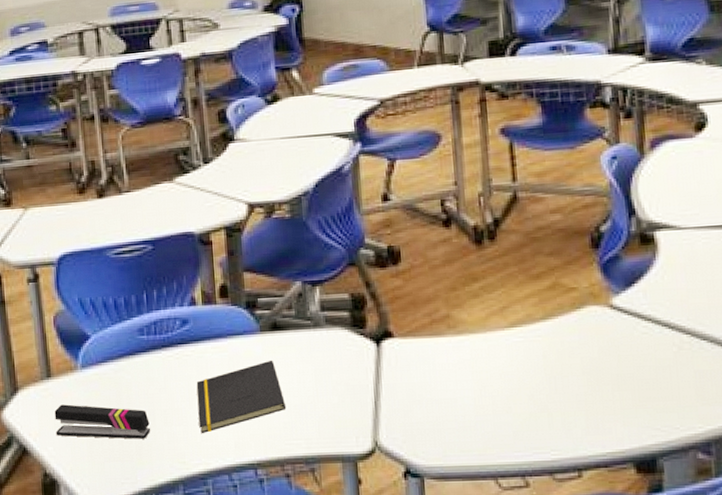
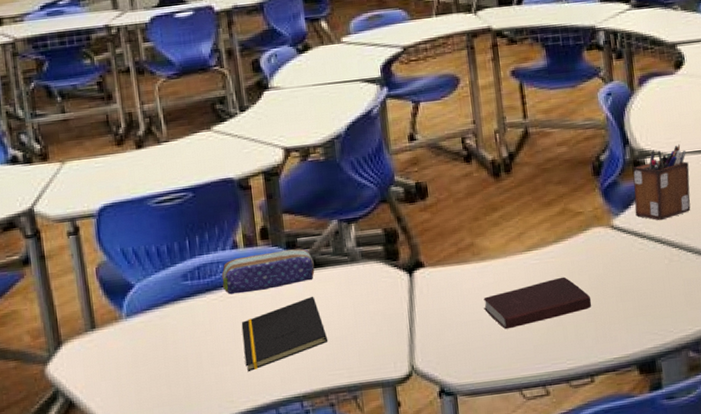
stapler: present [54,404,150,439] -> none [100,353,198,386]
pencil case: none [178,309,275,353] -> present [221,248,315,295]
book: none [457,358,583,411] -> present [483,277,592,329]
desk organizer: none [638,216,708,303] -> present [633,143,691,221]

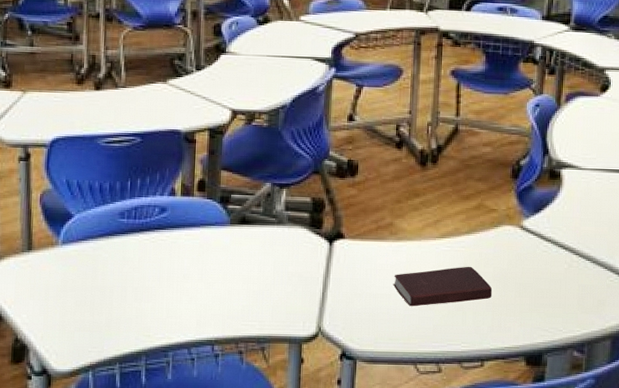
pencil case: present [221,248,315,295] -> none [156,204,244,238]
notepad: present [241,296,328,371] -> none [166,250,246,310]
desk organizer: present [633,143,691,221] -> none [544,160,600,228]

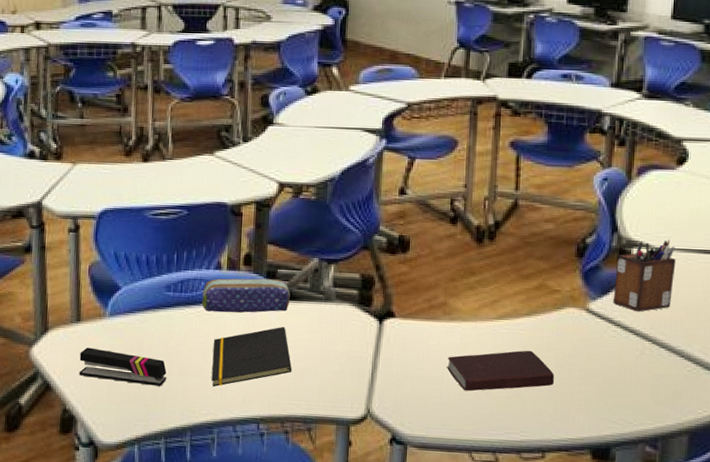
stapler: none [31,276,121,312] -> present [79,347,167,386]
pencil case: none [156,204,244,238] -> present [202,278,290,313]
notepad: none [166,250,246,310] -> present [211,326,292,386]
desk organizer: none [544,160,600,228] -> present [613,239,676,312]

